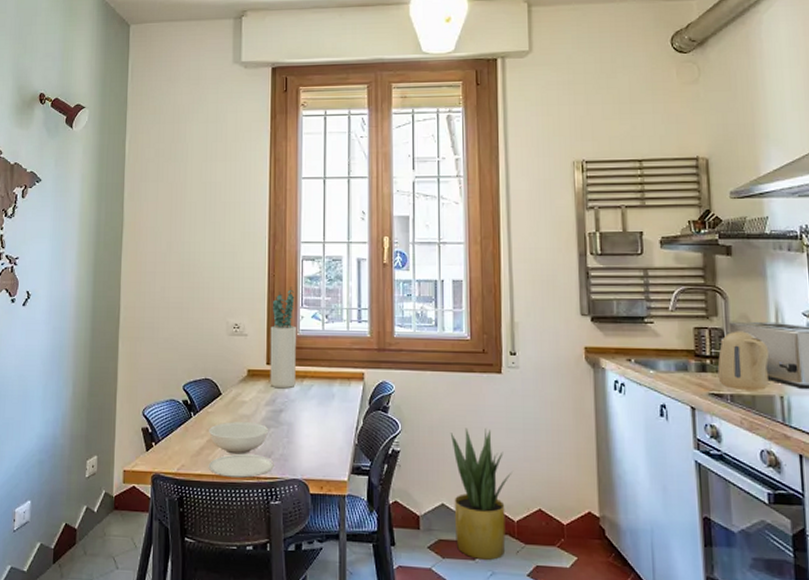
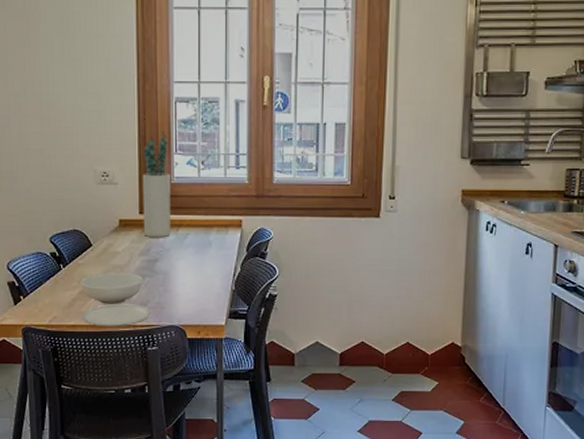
planter: present [450,427,513,560] -> none [326,270,385,389]

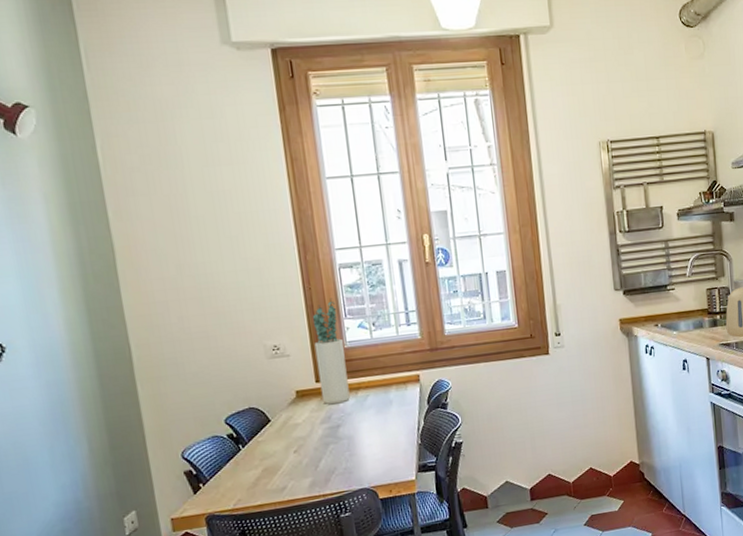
bowl: present [80,273,144,304] -> none [262,442,329,479]
plate: present [82,304,151,328] -> none [268,473,340,502]

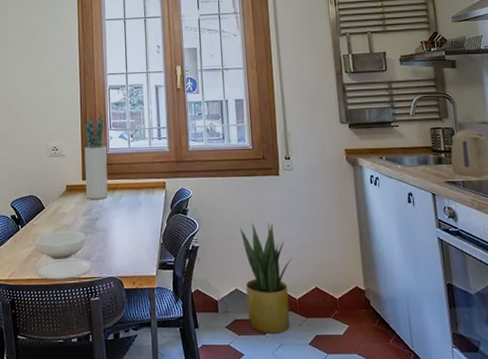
bowl: none [262,442,329,479] -> present [35,231,87,259]
plate: none [268,473,340,502] -> present [36,259,94,280]
planter: none [507,407,566,522] -> present [239,222,293,334]

